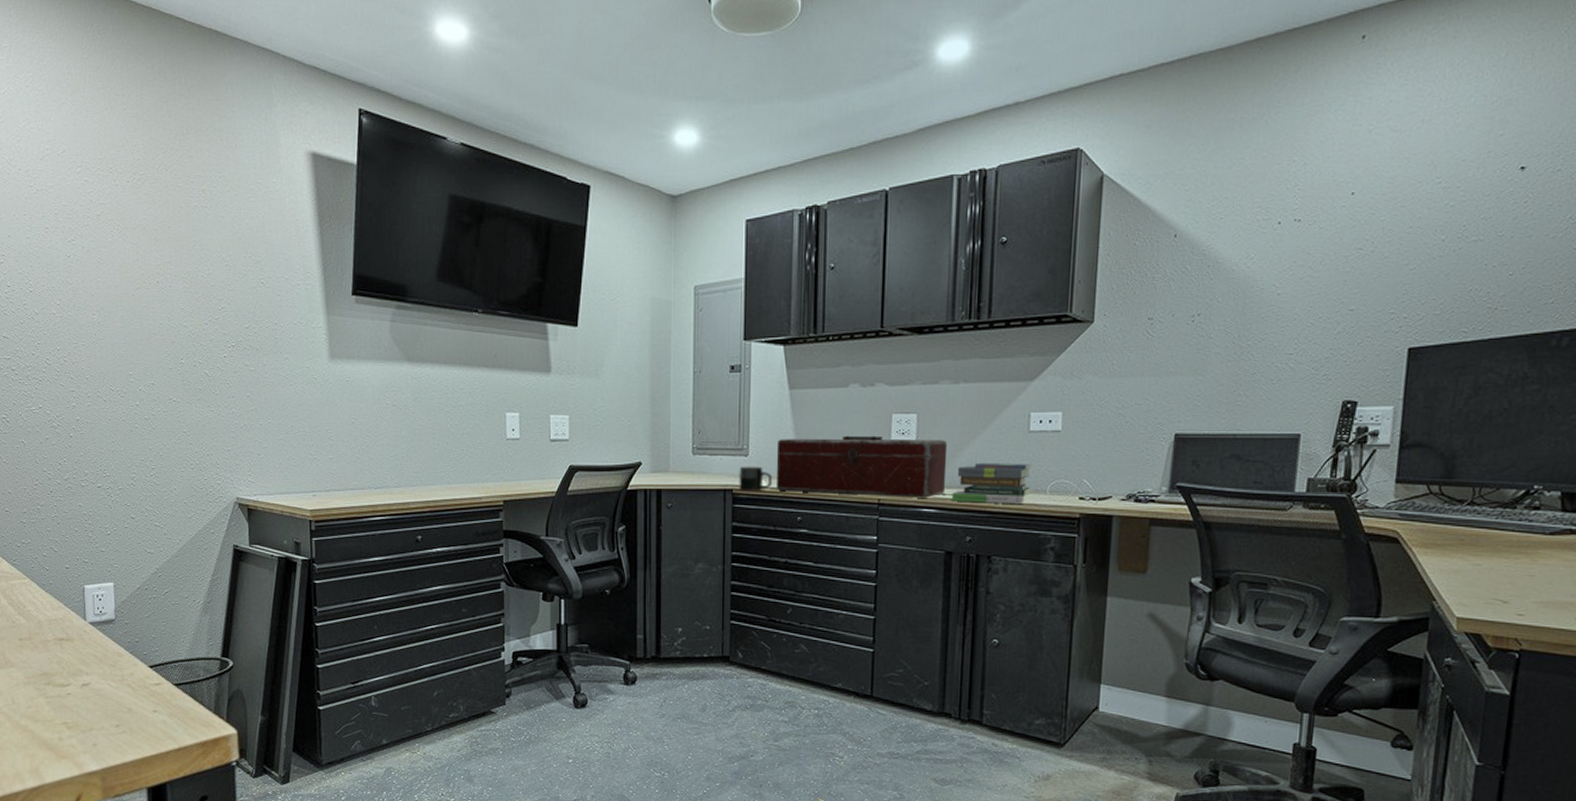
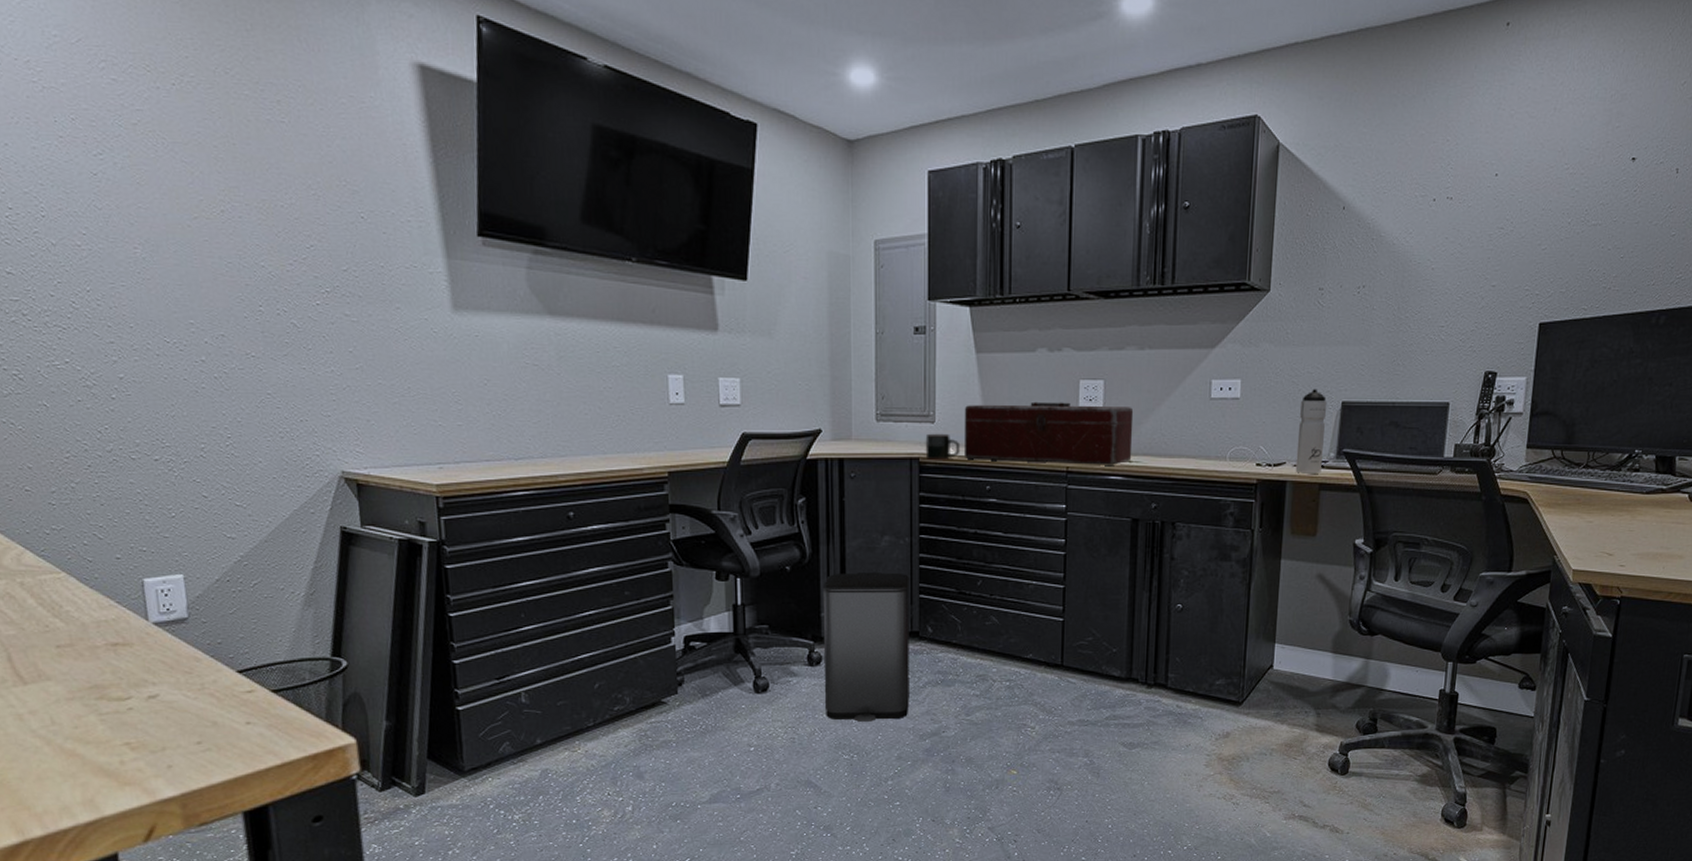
pedal bin: none [638,597,721,743] -> present [822,572,909,723]
books: present [951,462,1032,504] -> none [1137,429,1213,470]
water bottle: none [1122,421,1159,508] -> present [1295,389,1328,474]

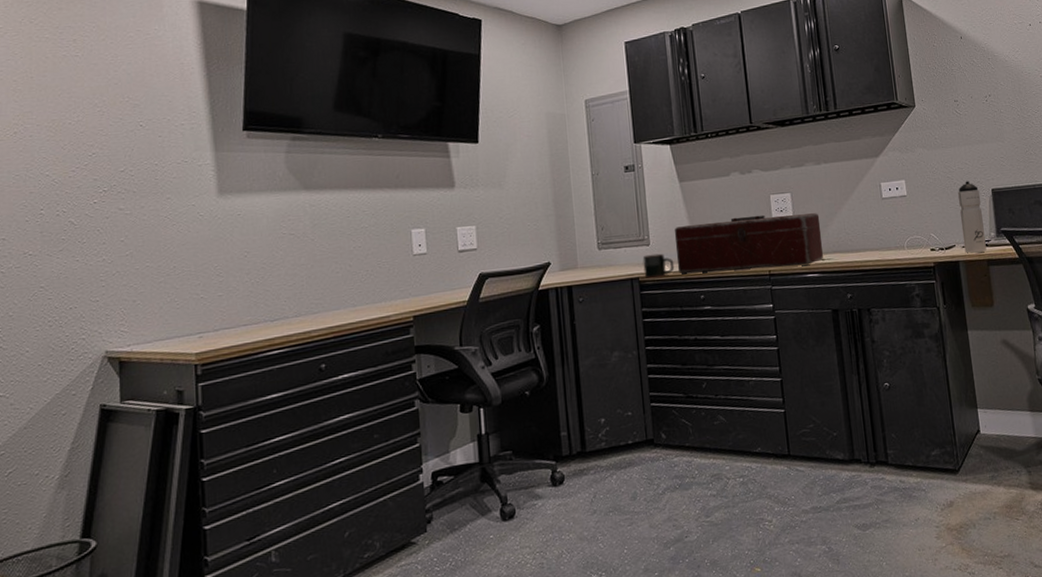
pedal bin: present [822,572,909,723] -> none [560,385,651,539]

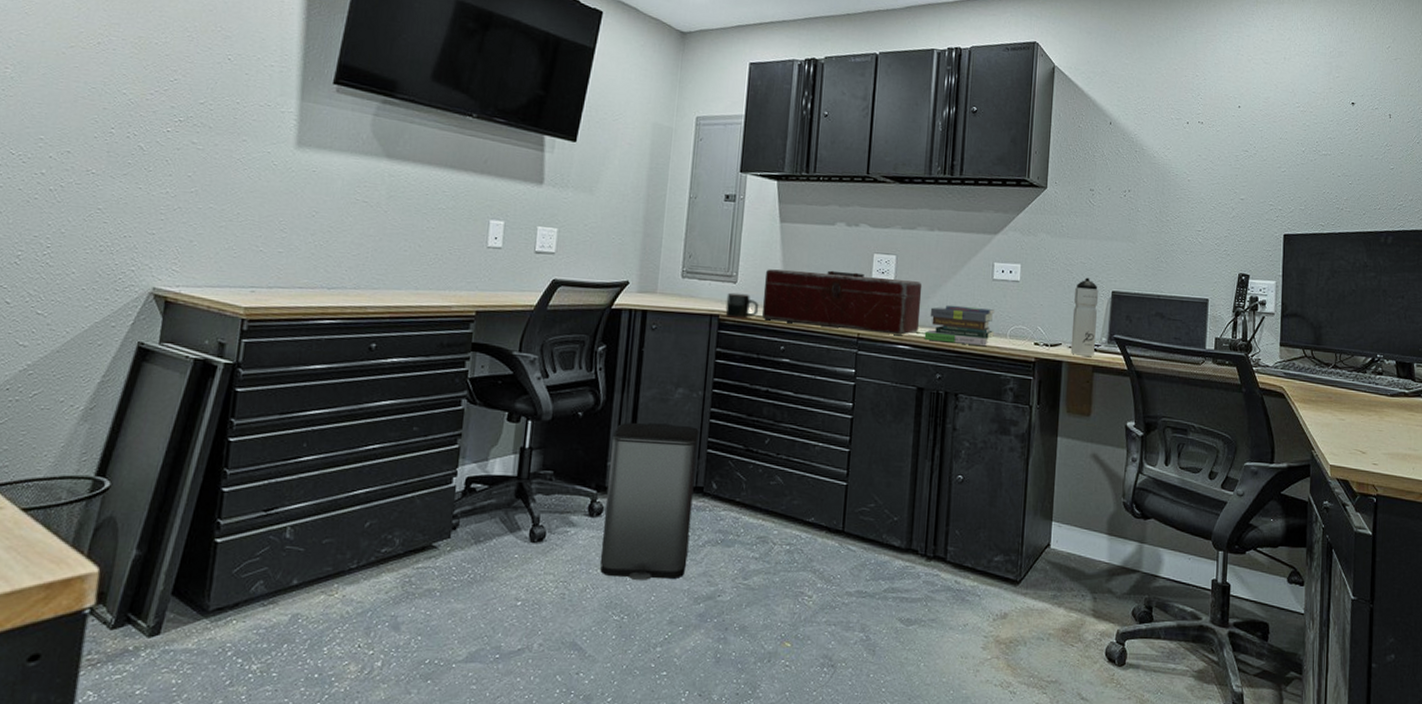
pedal bin: none [560,385,651,539] -> present [599,422,699,582]
books: none [829,225,893,265] -> present [924,305,994,346]

